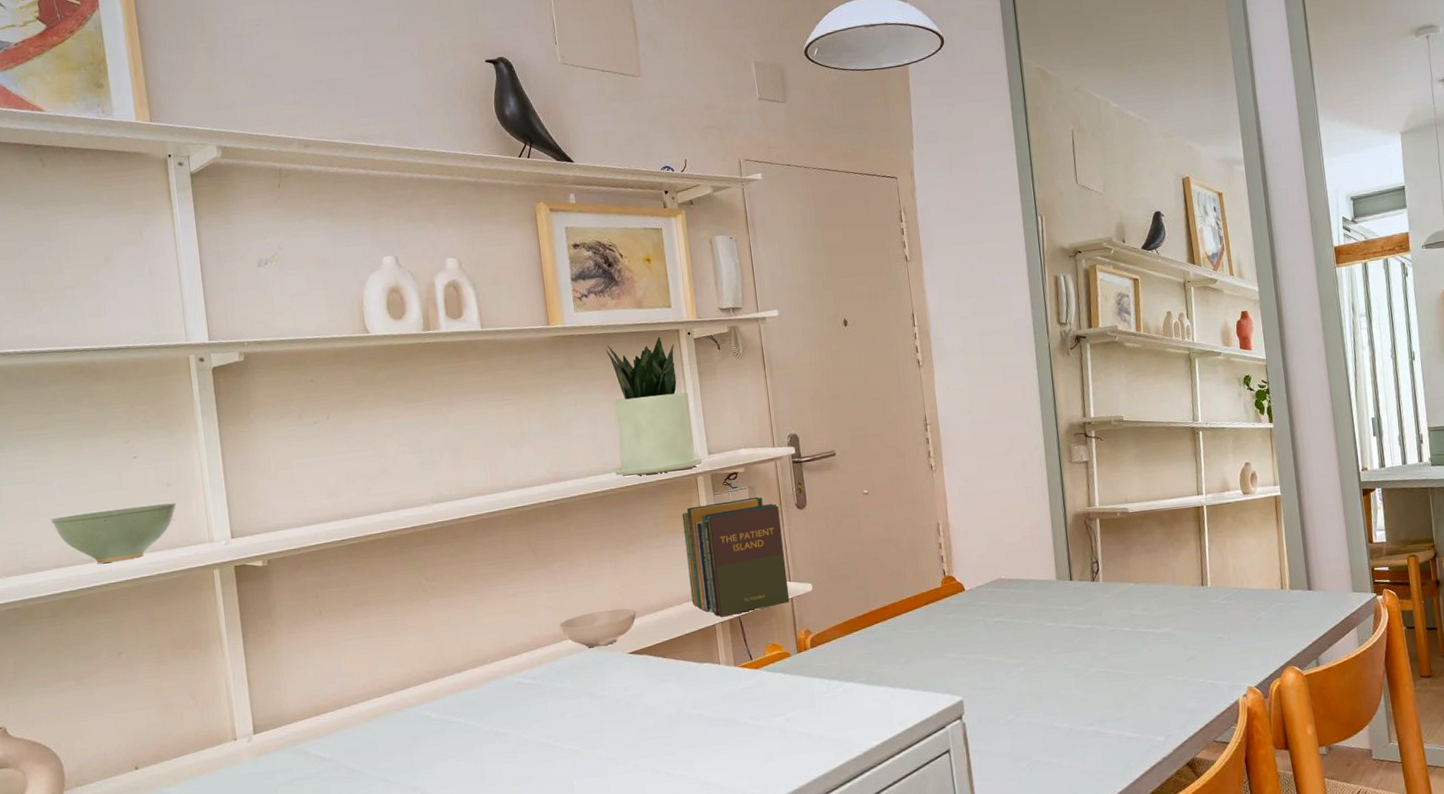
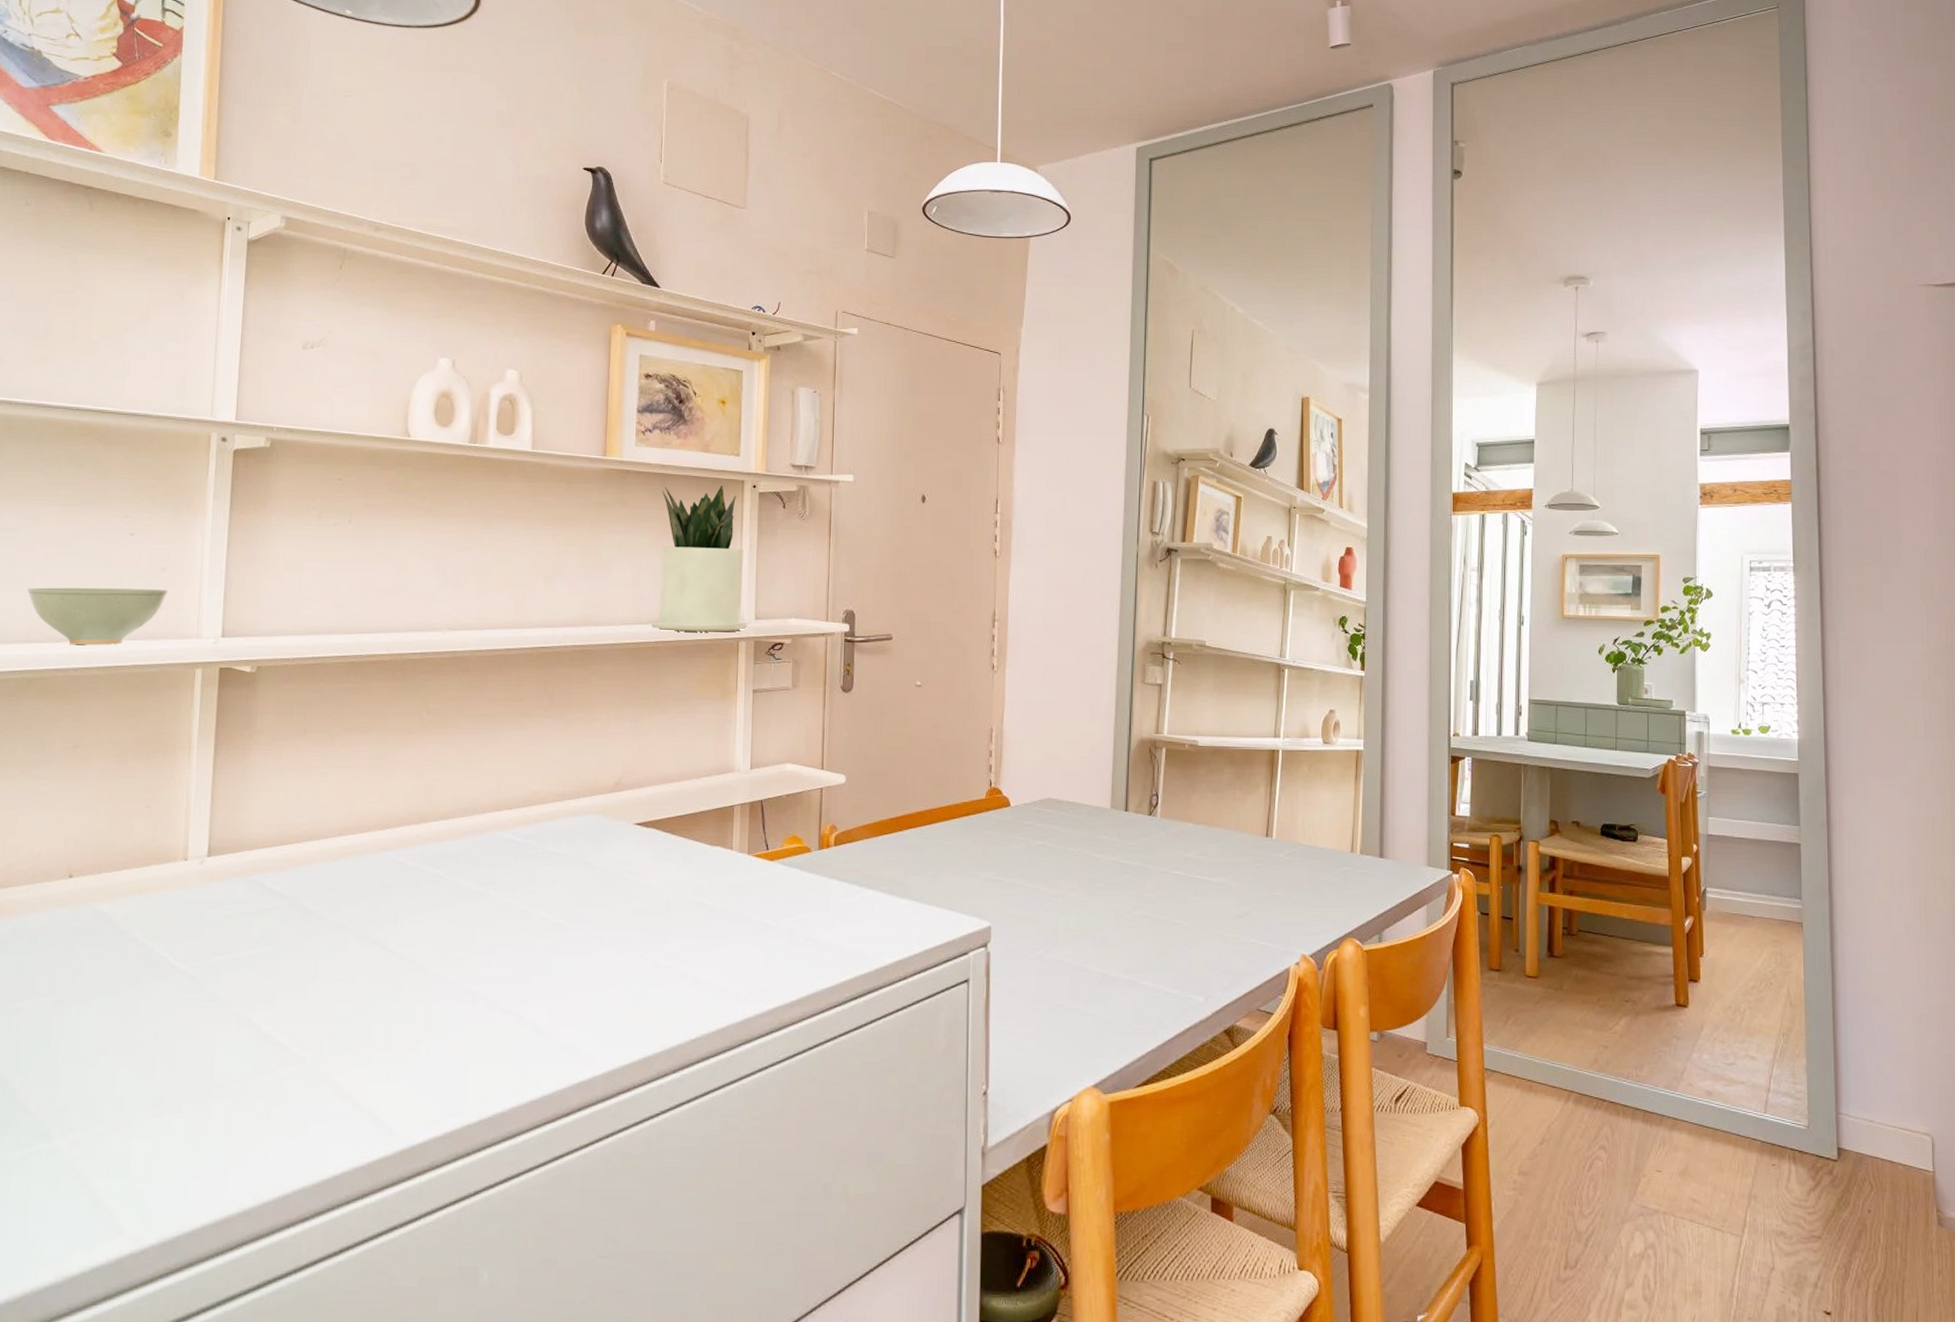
bowl: present [559,608,637,648] -> none [563,773,651,813]
books: present [682,497,790,617] -> none [712,672,822,799]

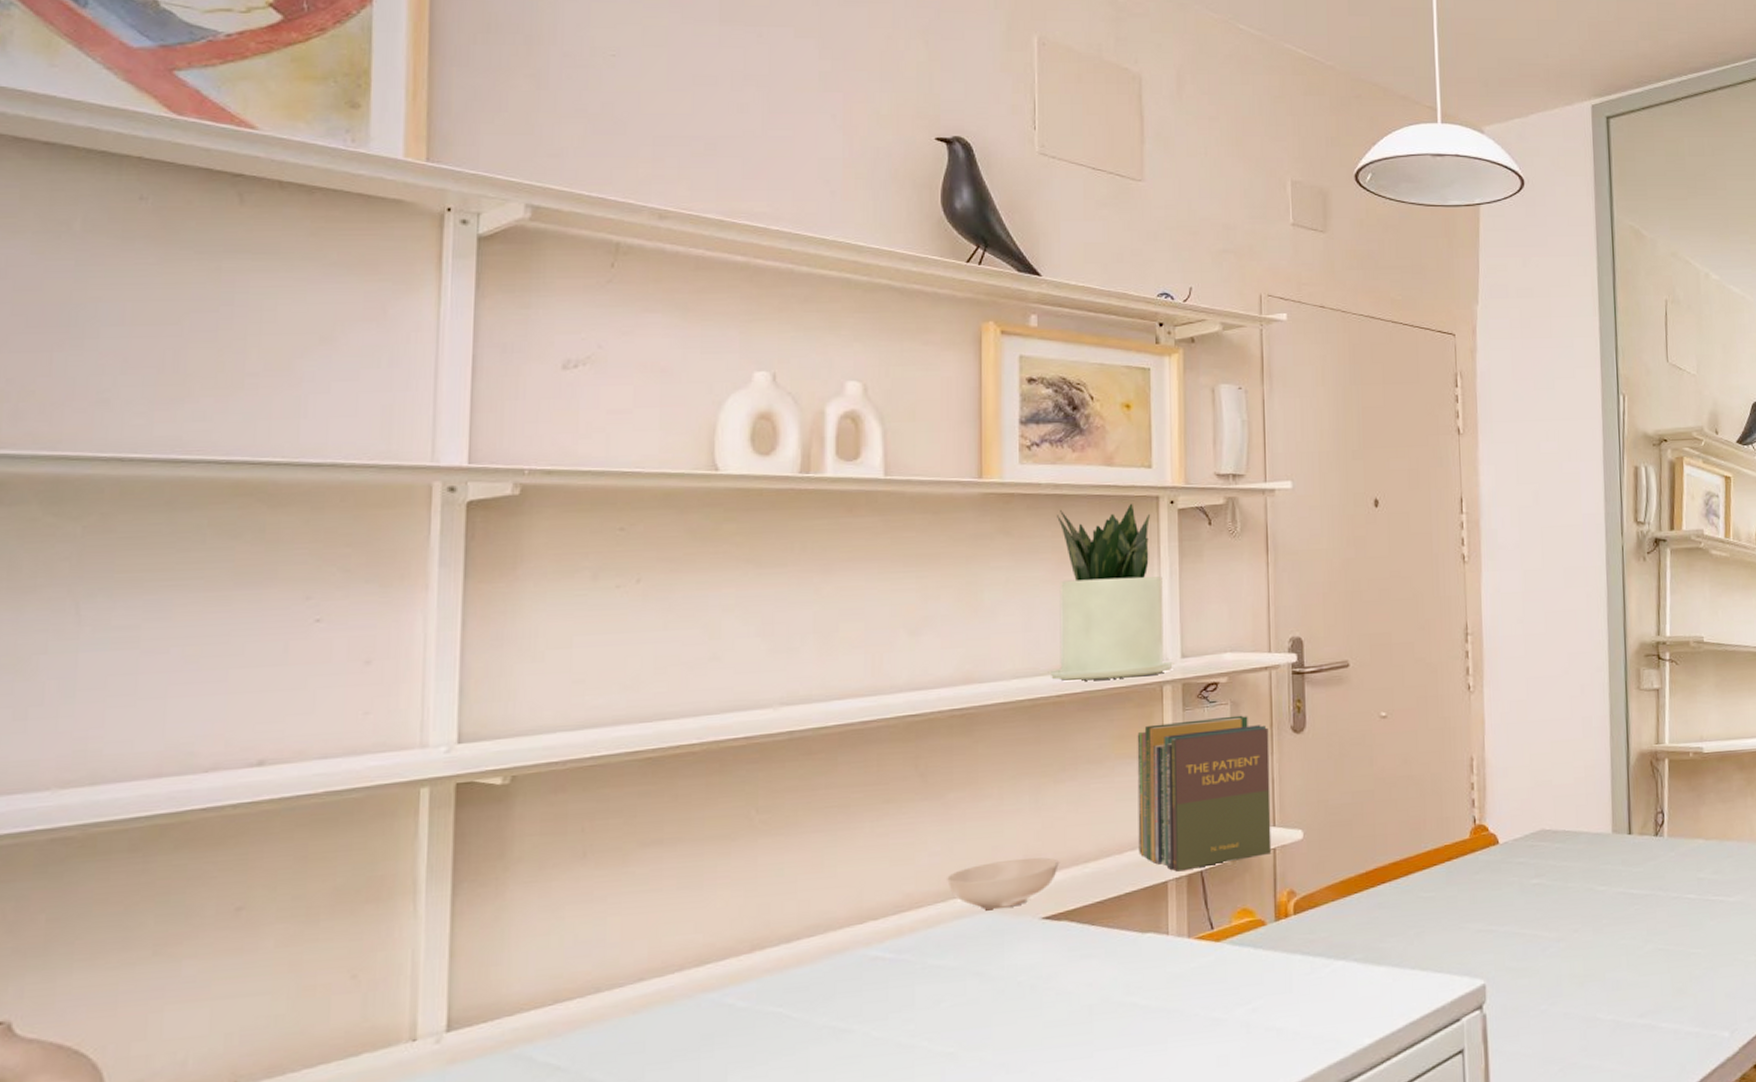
bowl: present [27,587,169,646] -> none [155,689,376,775]
bowl: none [563,773,651,813] -> present [945,857,1060,910]
books: none [712,672,822,799] -> present [1137,715,1272,872]

